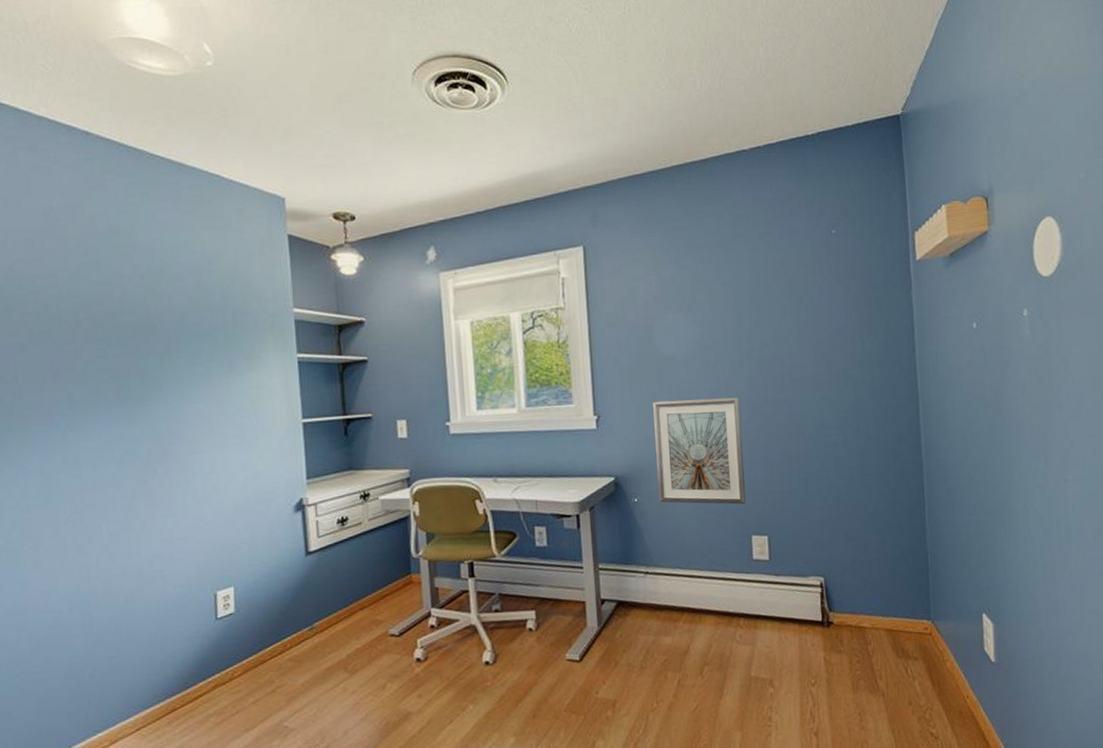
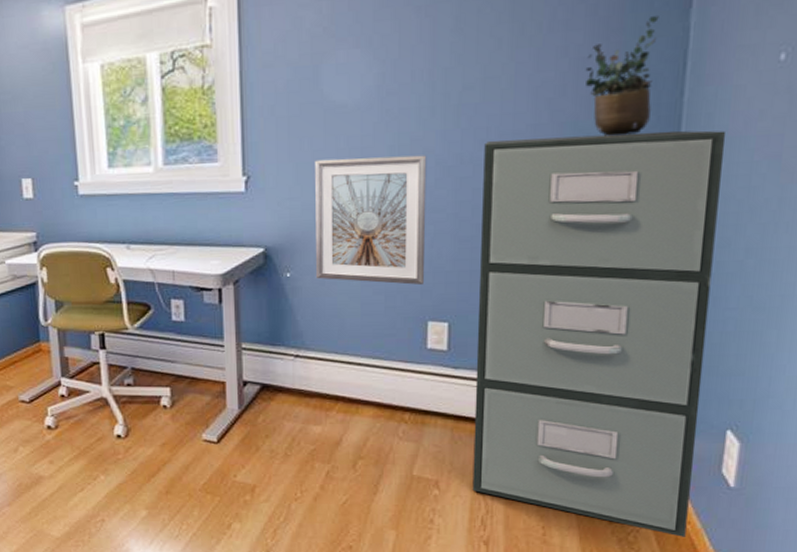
filing cabinet: none [782,378,967,711] -> present [472,130,726,537]
potted plant: none [847,295,895,383] -> present [585,16,659,138]

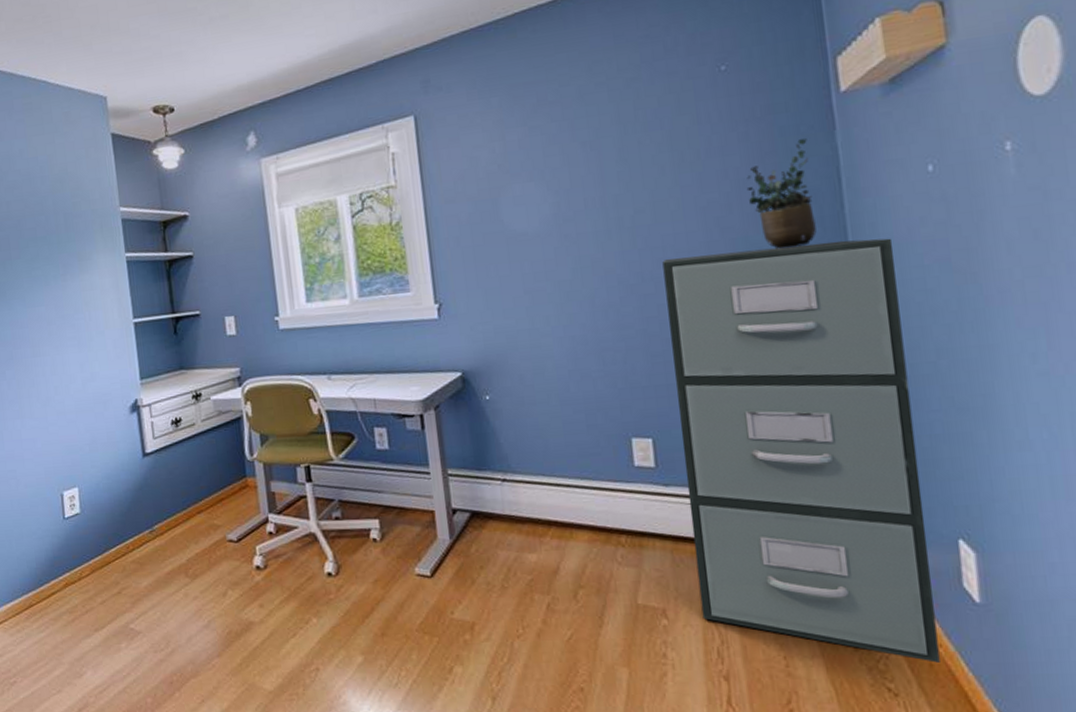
picture frame: present [314,155,427,285] -> none [502,275,622,402]

